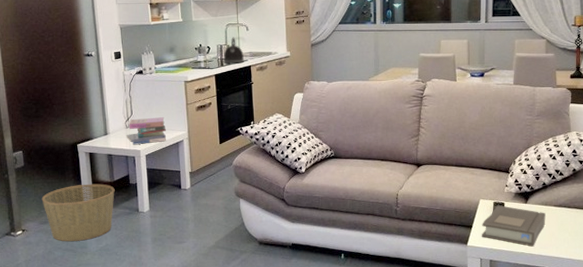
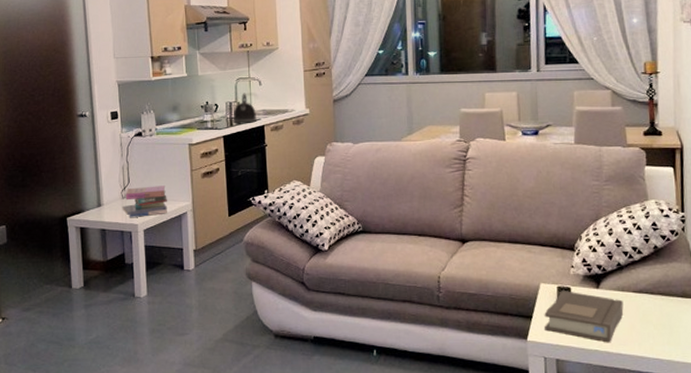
basket: present [41,184,115,242] -> none [25,263,108,333]

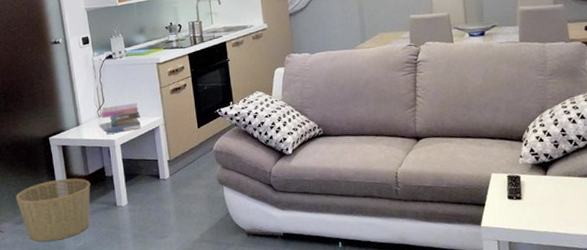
basket: none [25,263,108,333] -> present [15,178,91,242]
kettle: present [233,93,257,123] -> none [196,12,219,42]
book: present [544,291,624,343] -> none [496,179,571,225]

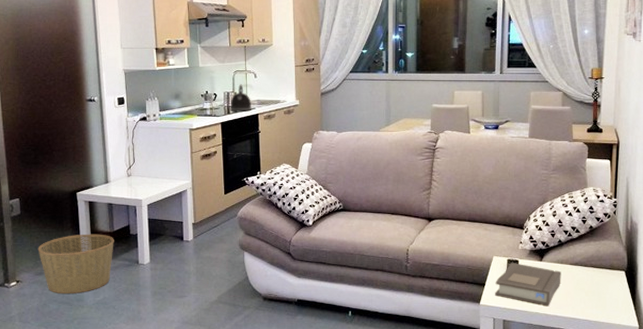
books: present [99,103,141,135] -> none [127,166,170,194]
kettle: none [196,12,219,42] -> present [230,84,252,112]
book: none [496,179,571,225] -> present [495,263,561,307]

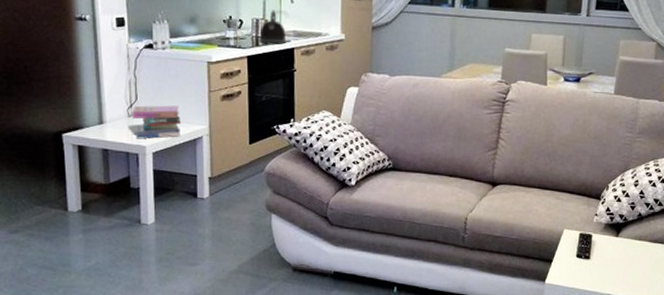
basket: present [38,234,114,294] -> none [12,185,110,258]
books: none [127,166,170,194] -> present [128,105,182,139]
book: present [495,263,561,307] -> none [563,237,639,288]

